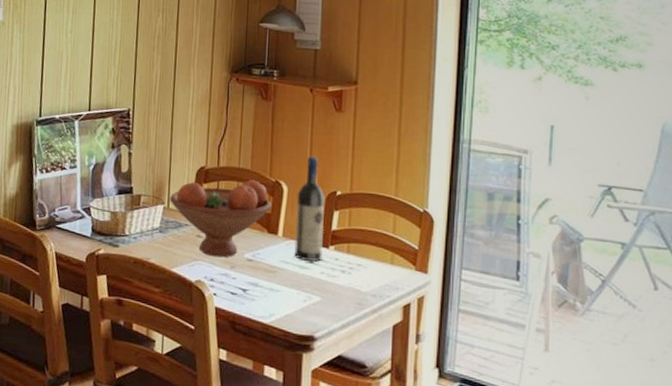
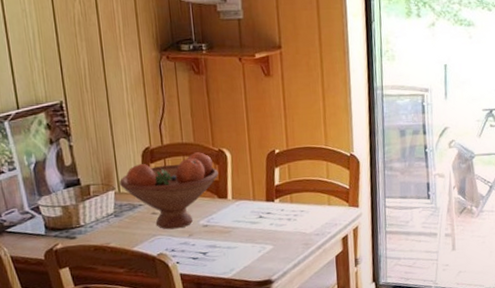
wine bottle: present [294,156,325,262] -> none [240,121,270,217]

